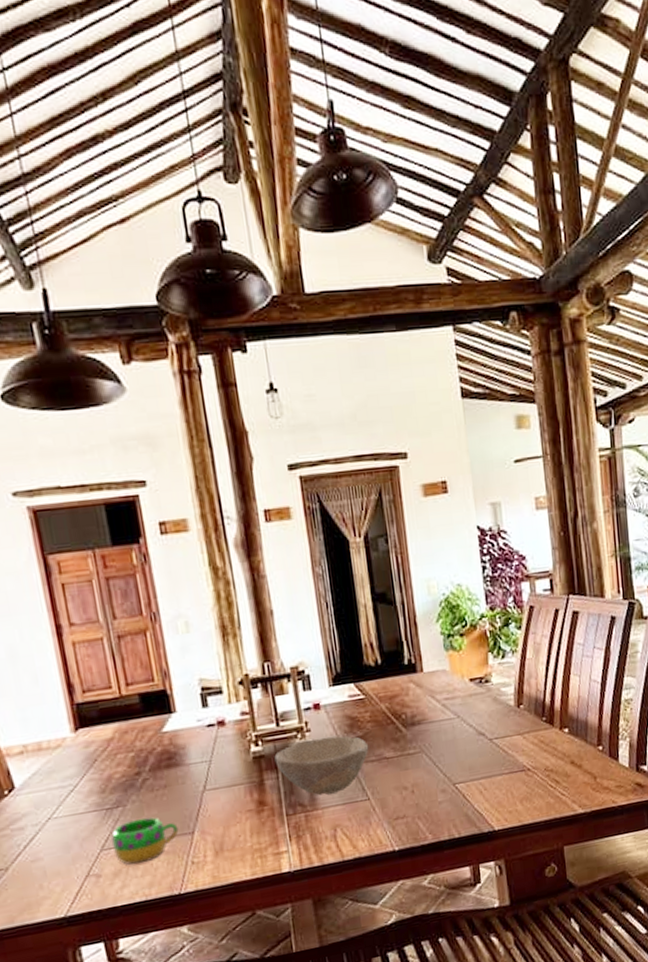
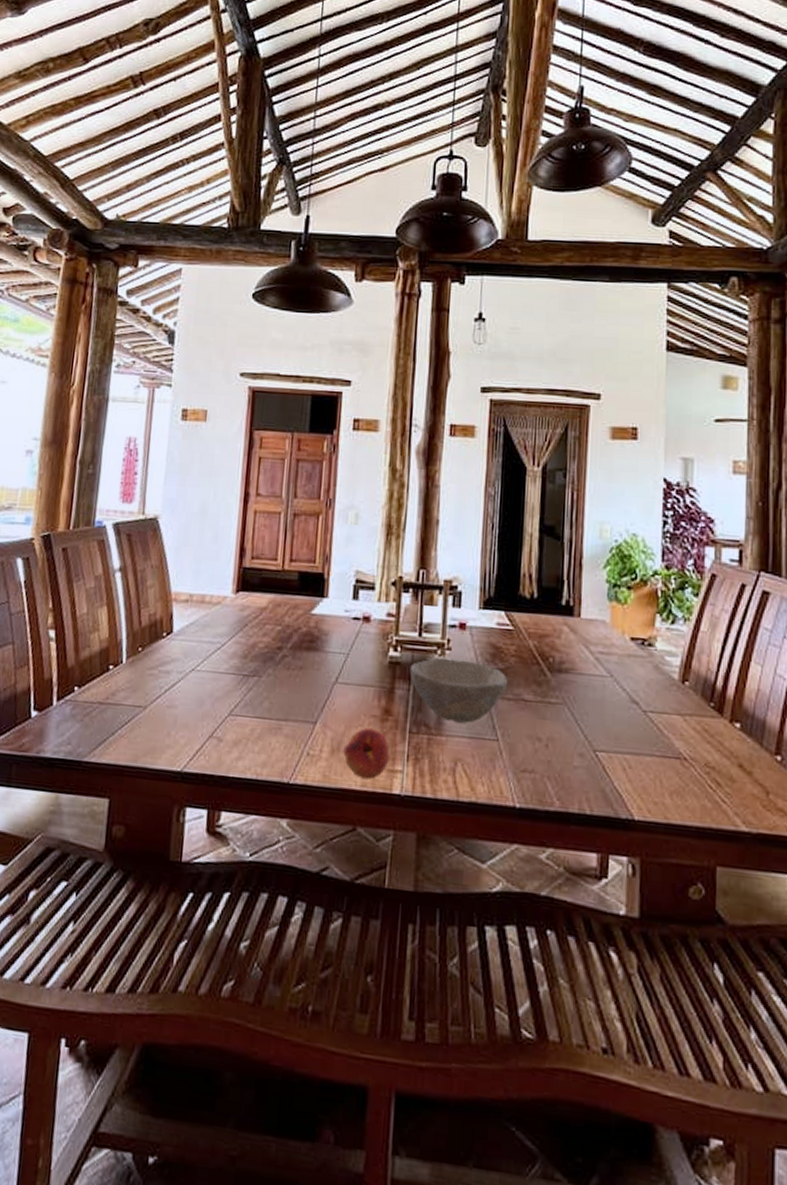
mug: present [111,817,179,865] -> none [240,693,303,740]
fruit: none [226,821,274,869] -> present [343,727,390,780]

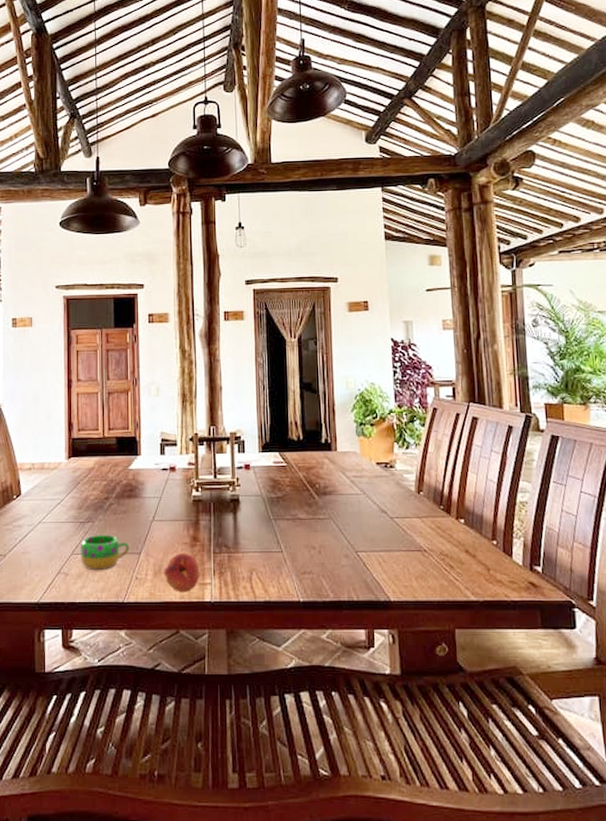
mug: none [240,693,303,740] -> present [81,534,130,571]
bowl: present [409,657,508,723] -> none [209,493,286,541]

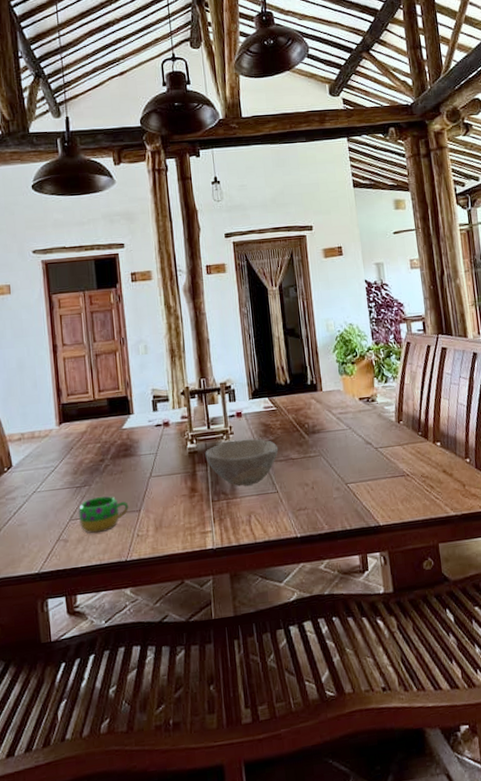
fruit: present [164,552,200,593] -> none [164,504,201,544]
bowl: none [209,493,286,541] -> present [205,439,279,487]

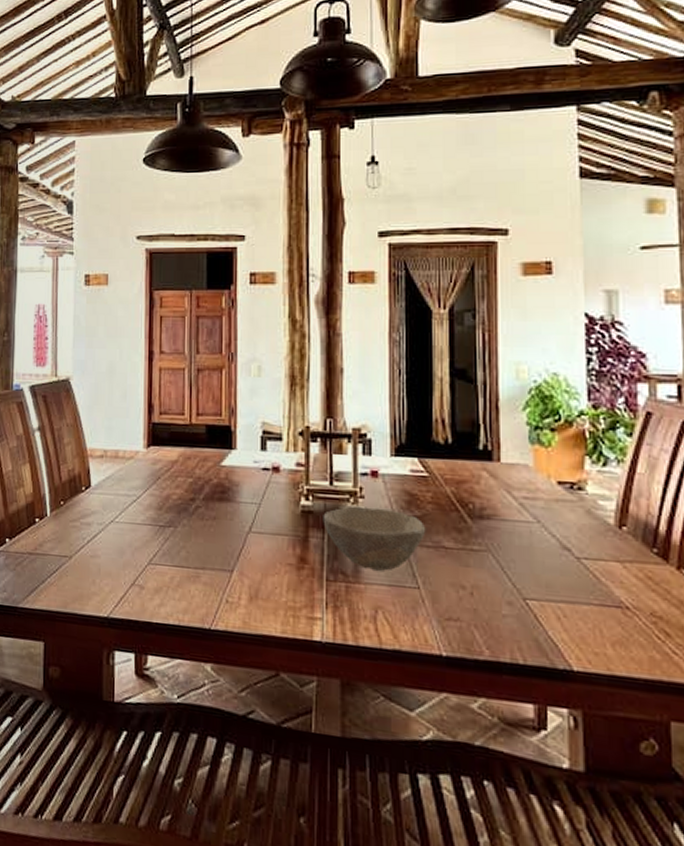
mug: present [79,495,129,534] -> none [159,542,219,588]

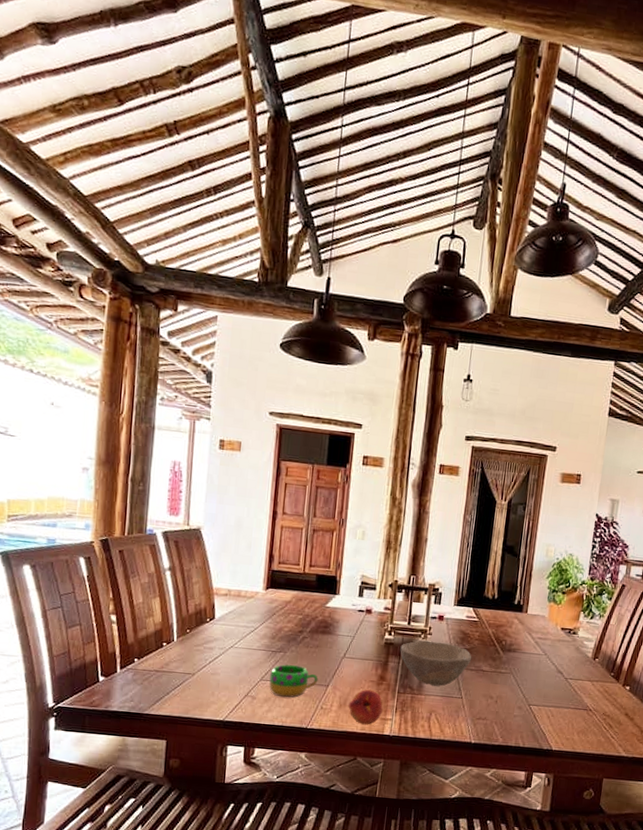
mug: none [159,542,219,588] -> present [269,664,318,698]
fruit: none [261,575,308,626] -> present [348,689,383,725]

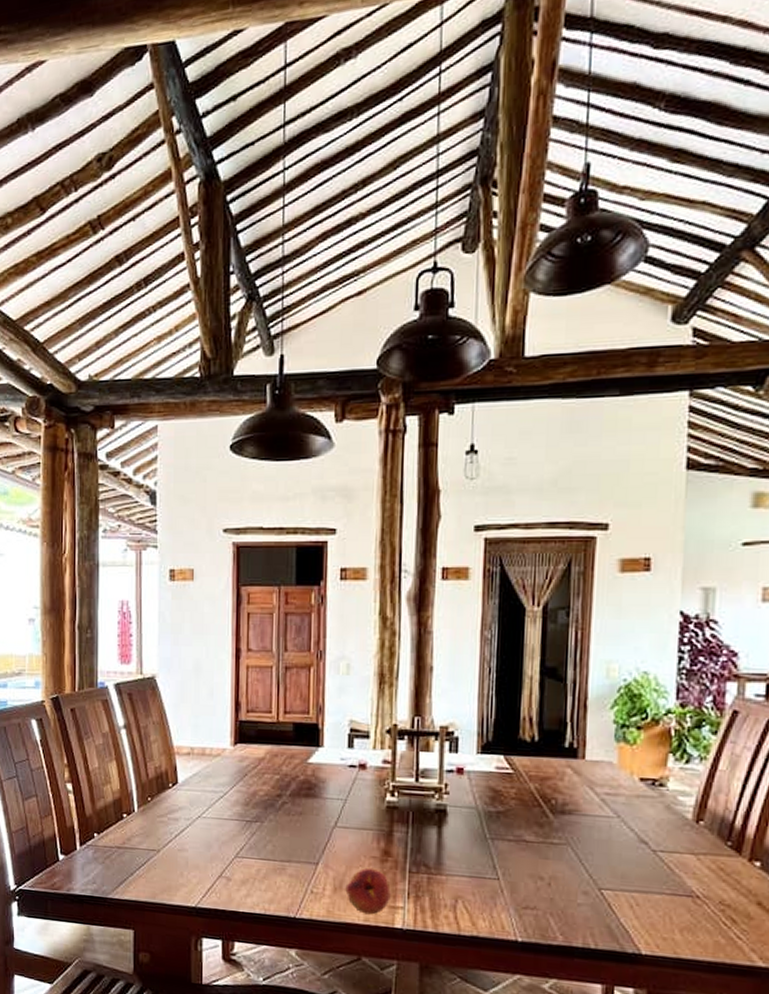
mug: present [269,664,318,698] -> none [246,837,305,879]
bowl: present [400,640,472,686] -> none [407,801,509,863]

